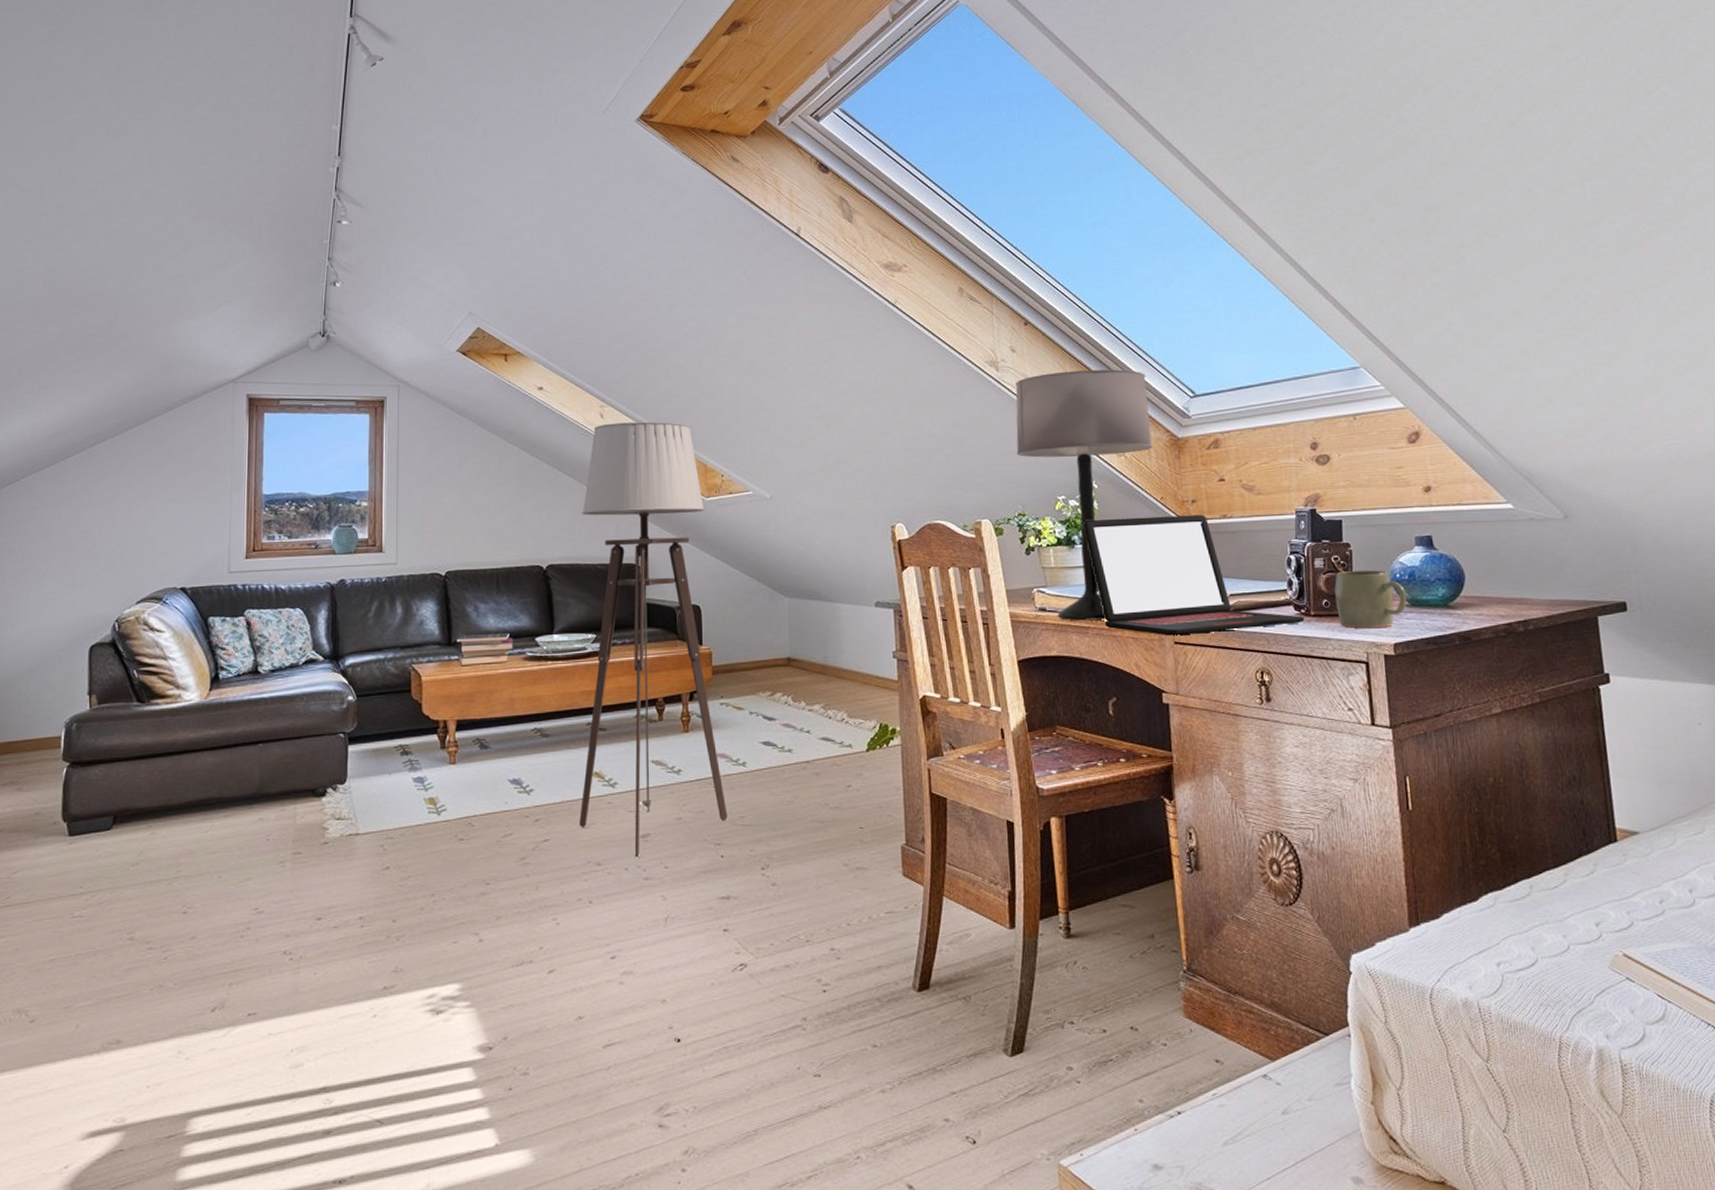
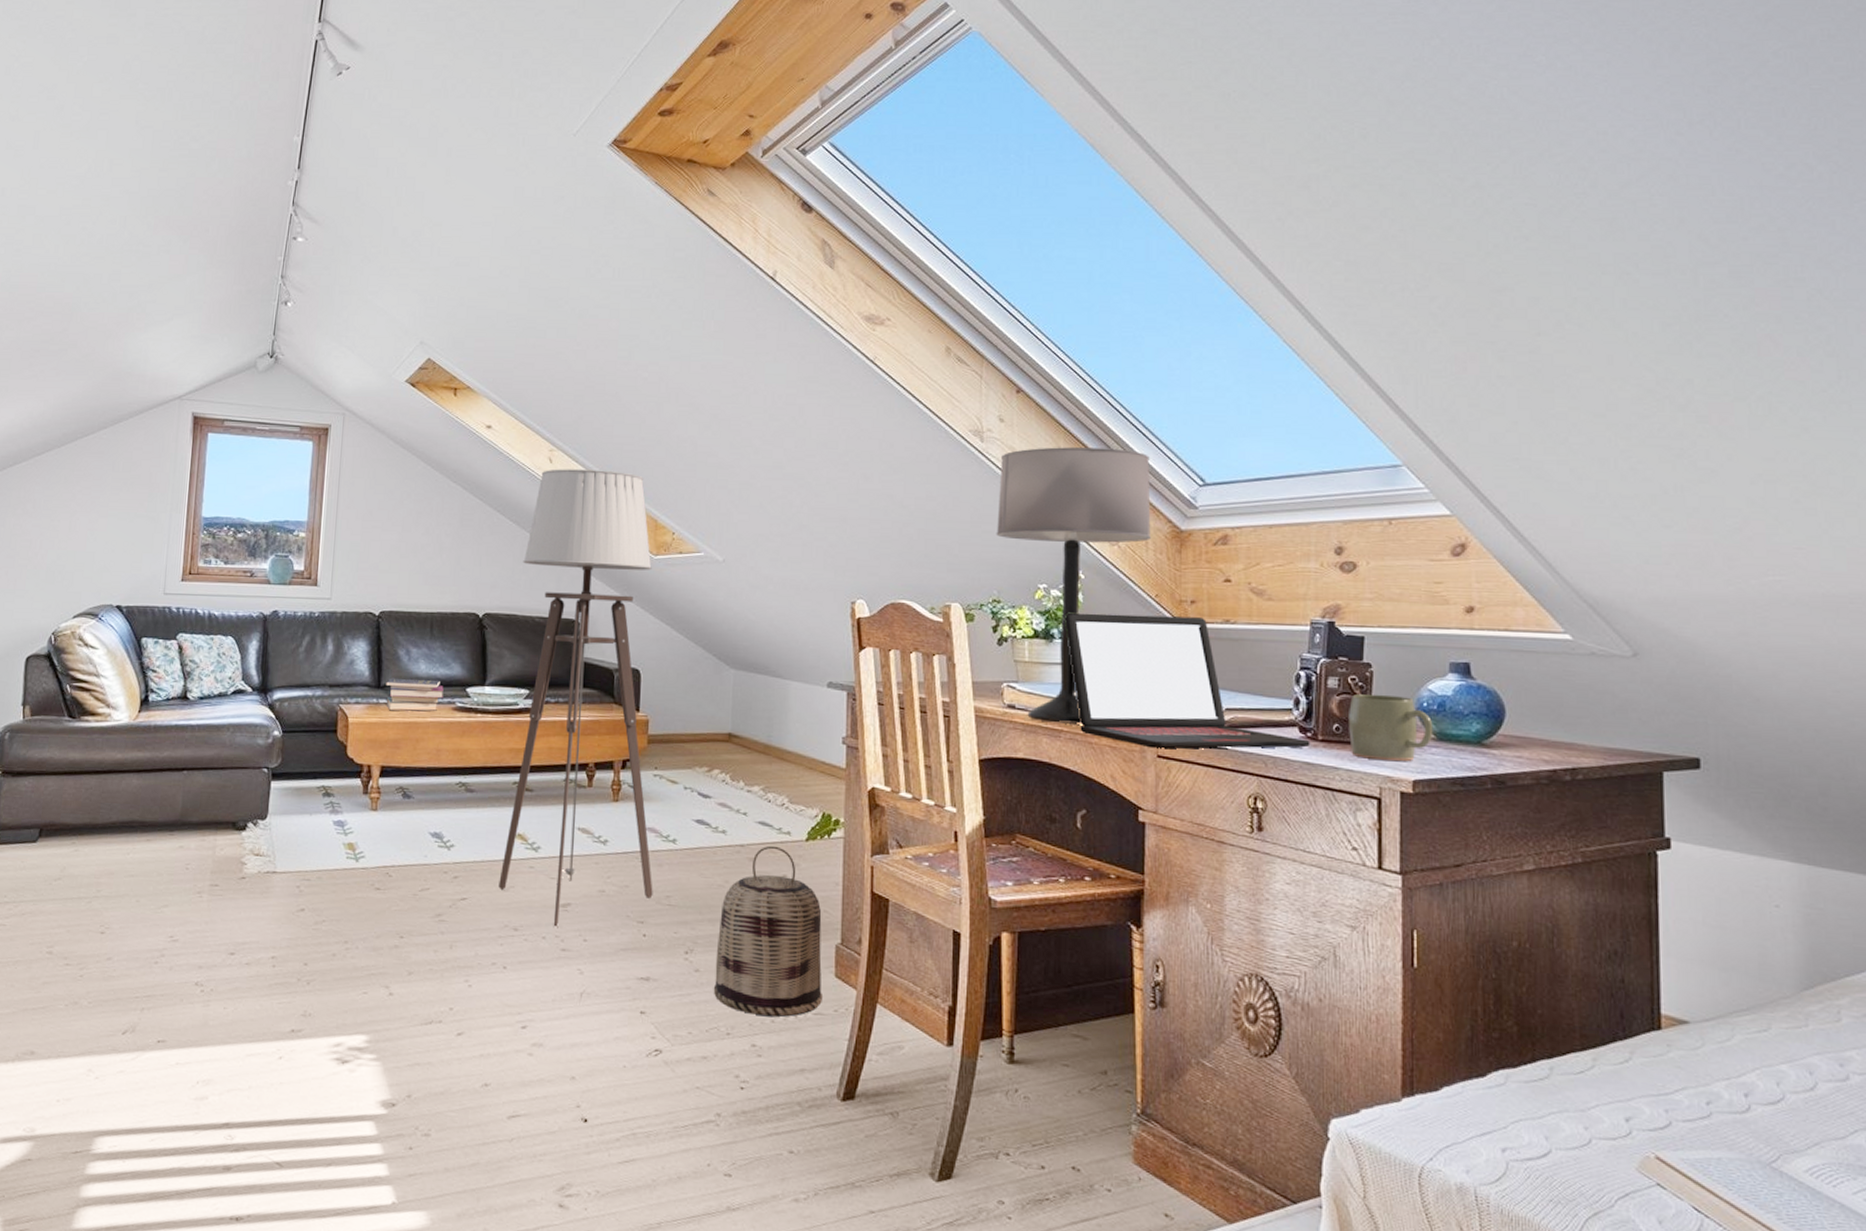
basket: none [790,759,894,920] -> present [713,845,824,1017]

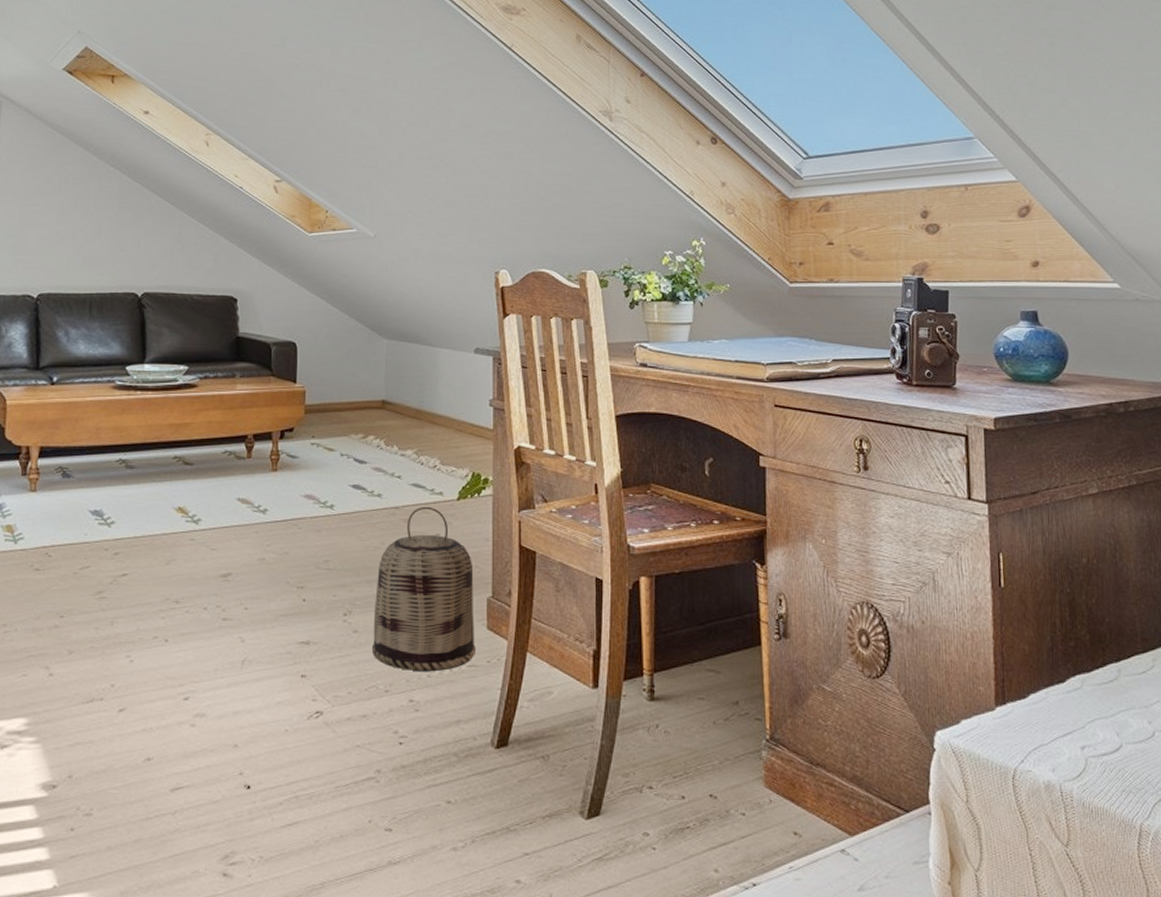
books: present [386,677,444,712] -> none [44,359,103,392]
floor lamp: present [499,469,653,929] -> none [160,152,312,599]
table lamp: present [996,447,1151,724] -> none [625,125,763,379]
laptop: present [1065,613,1310,749] -> none [689,276,906,399]
mug: present [1349,694,1433,762] -> none [938,341,1010,402]

